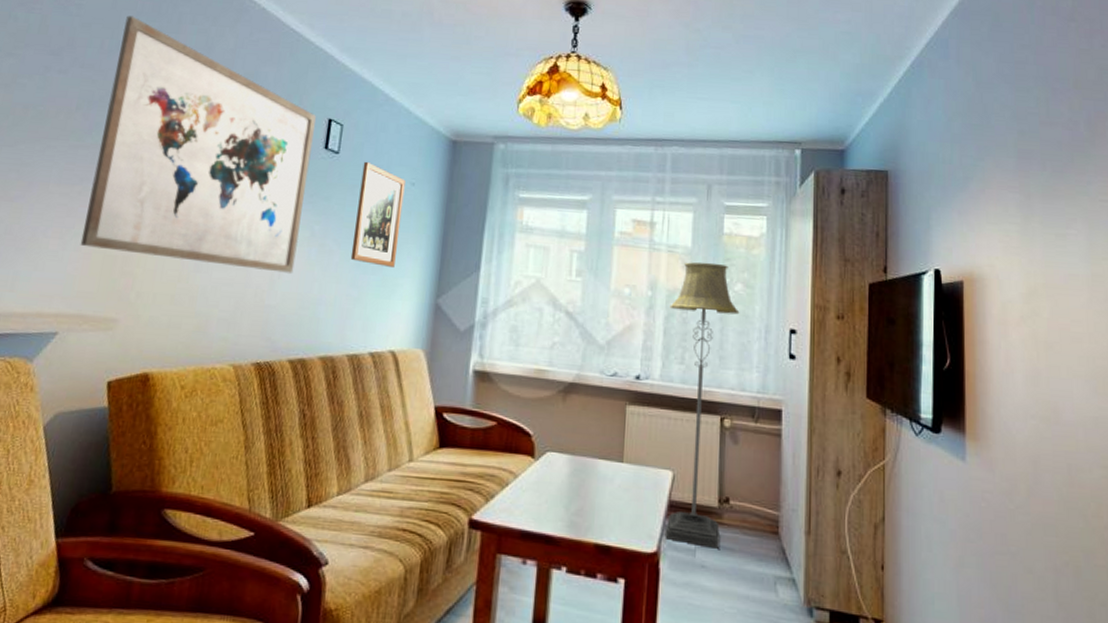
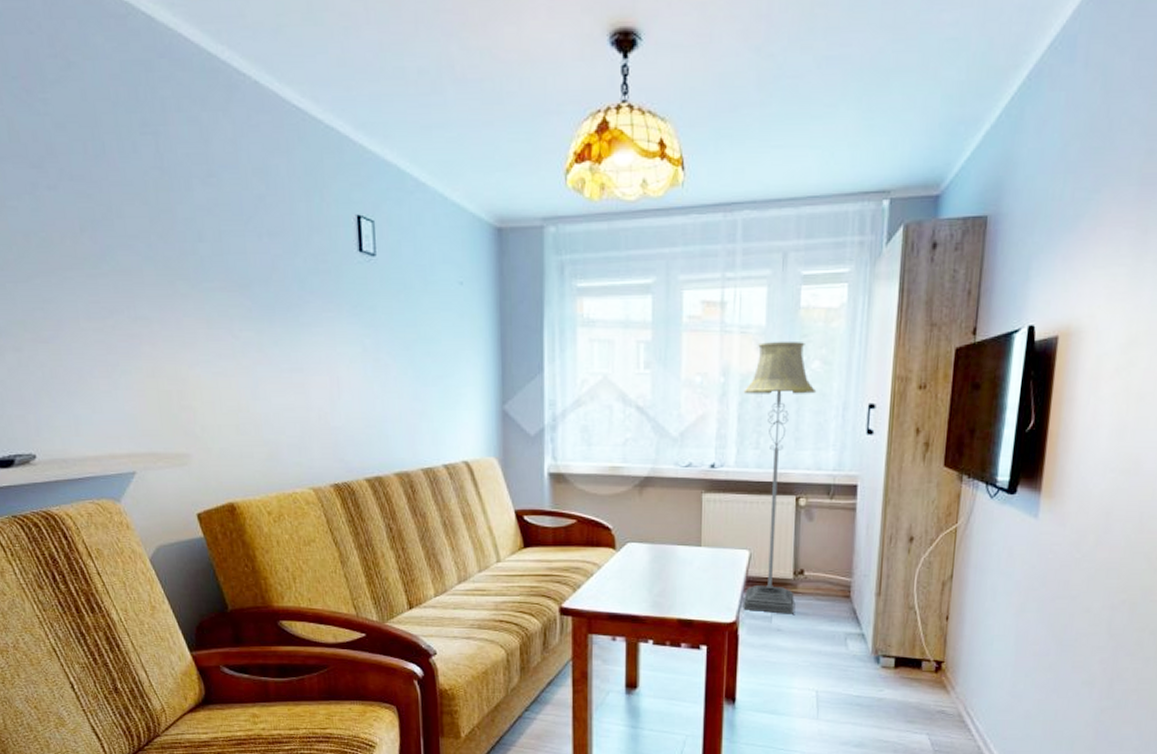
wall art: present [80,15,316,273] -> none [102,108,353,393]
wall art: present [350,161,406,267] -> none [404,261,455,377]

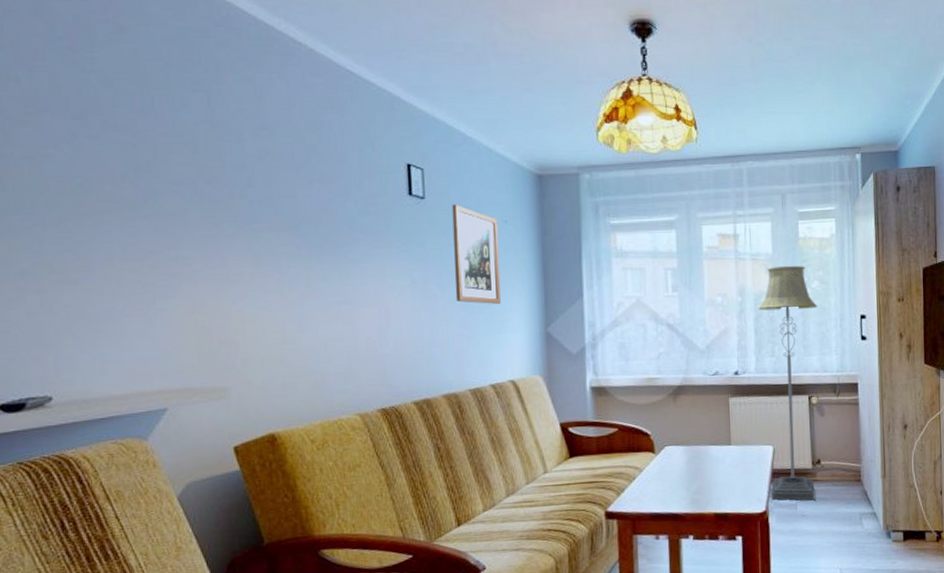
wall art: none [404,261,455,377] -> present [452,204,501,304]

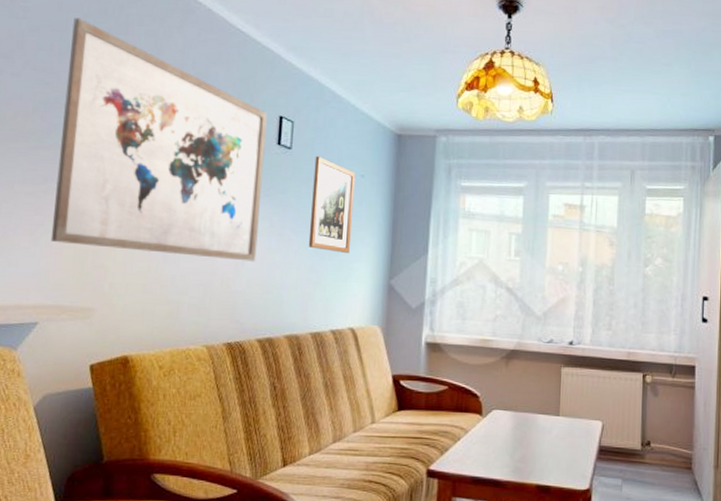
wall art: none [153,67,401,322] -> present [50,17,267,261]
floor lamp: present [758,265,818,501] -> none [596,240,660,484]

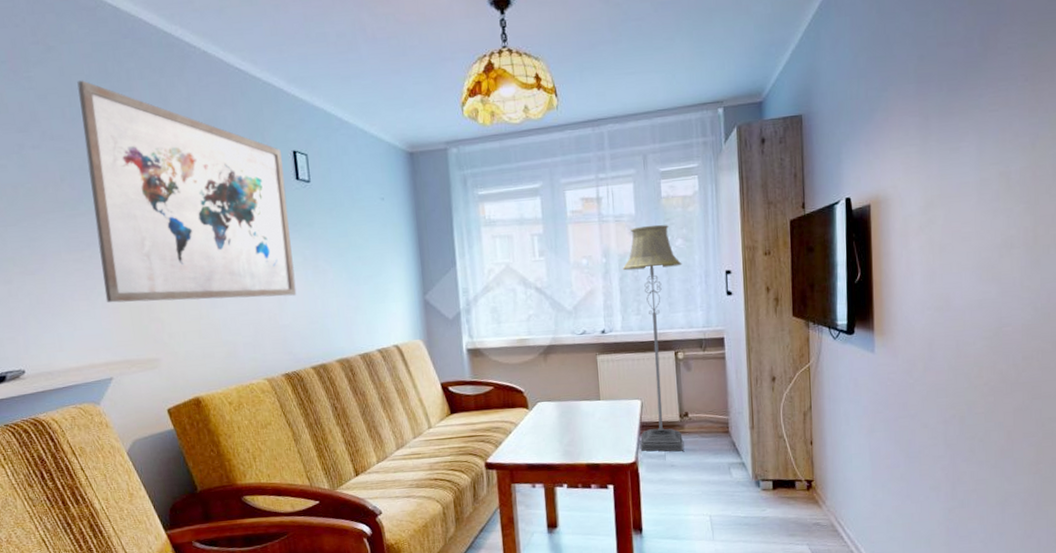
wall art: present [308,155,356,253] -> none [334,185,382,276]
floor lamp: none [596,240,660,484] -> present [622,224,683,452]

